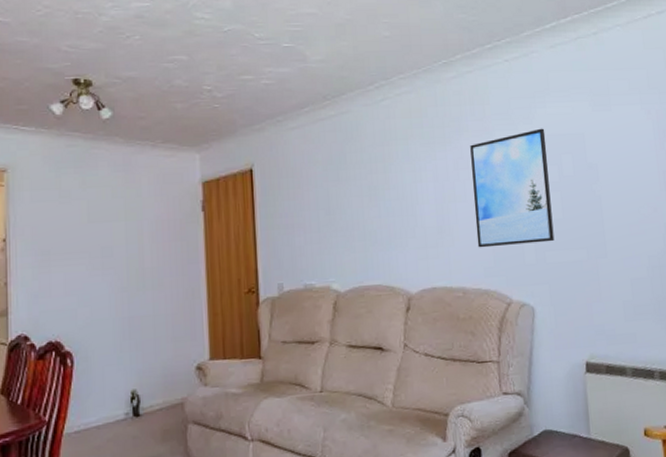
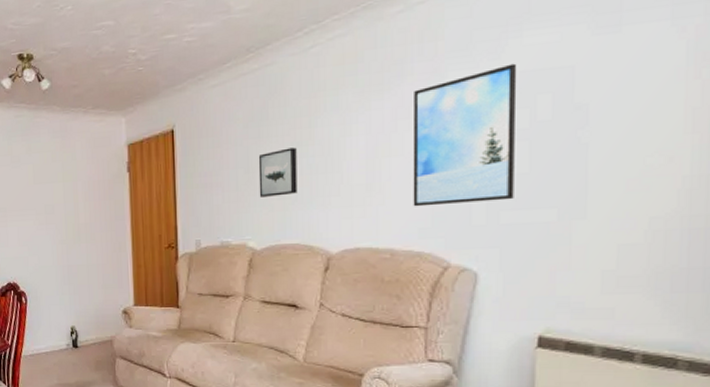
wall art: none [338,191,377,239] -> present [258,147,298,197]

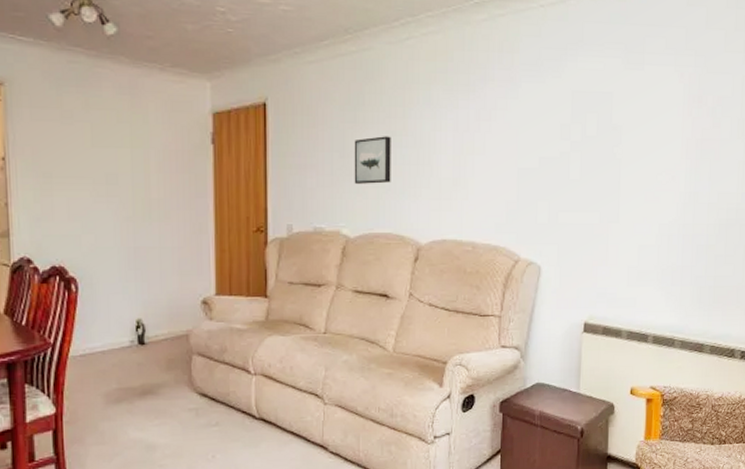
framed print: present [413,63,517,207] -> none [491,83,573,204]

